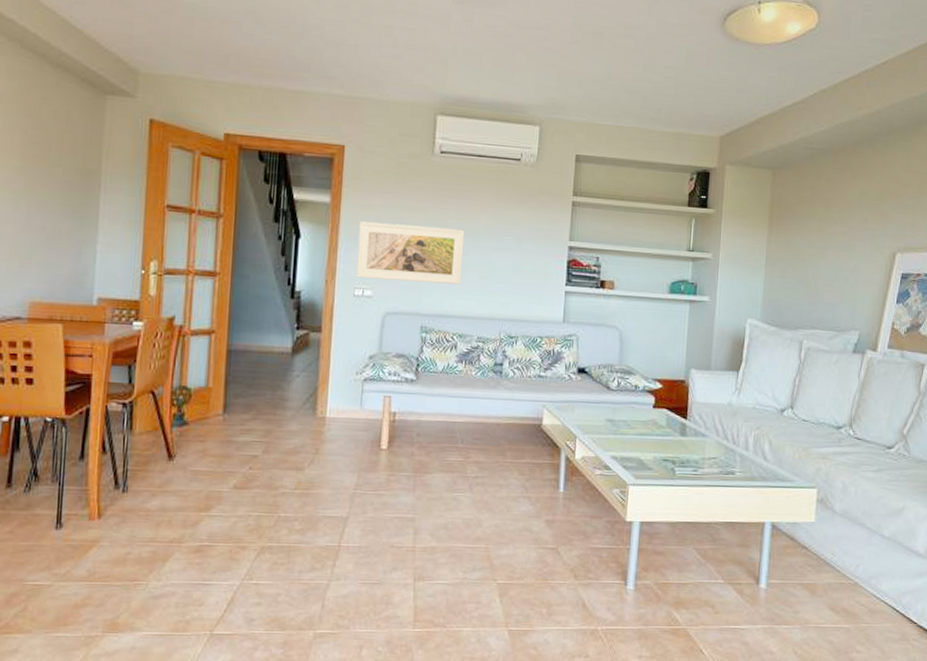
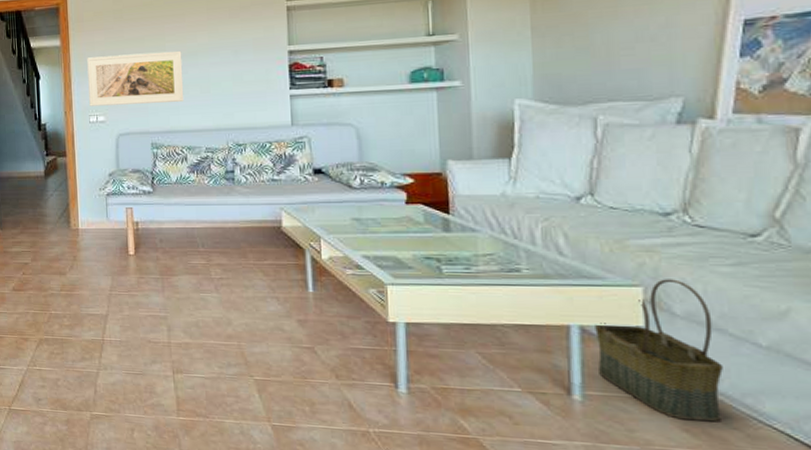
basket: none [780,482,860,601] -> present [595,279,723,422]

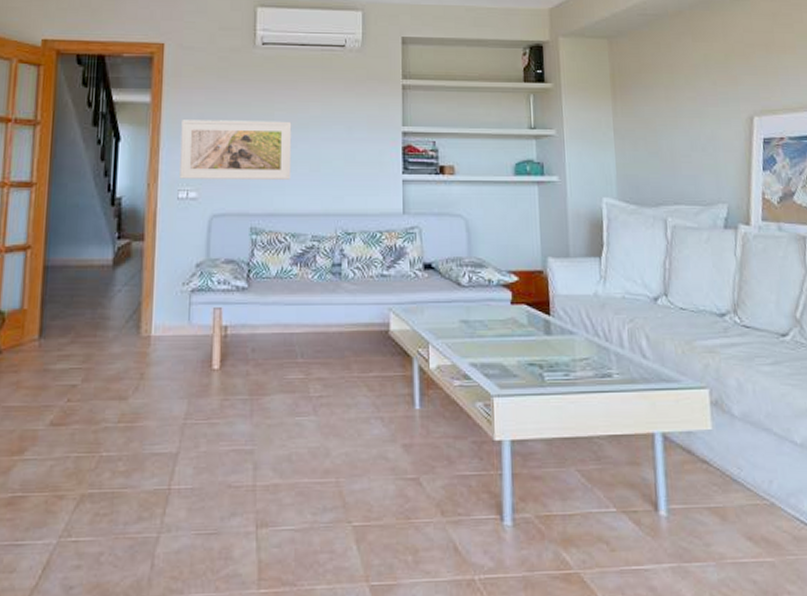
basket: present [595,279,723,422] -> none [674,380,774,528]

